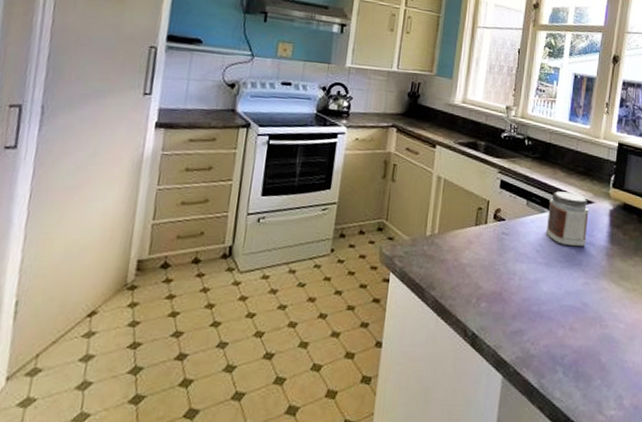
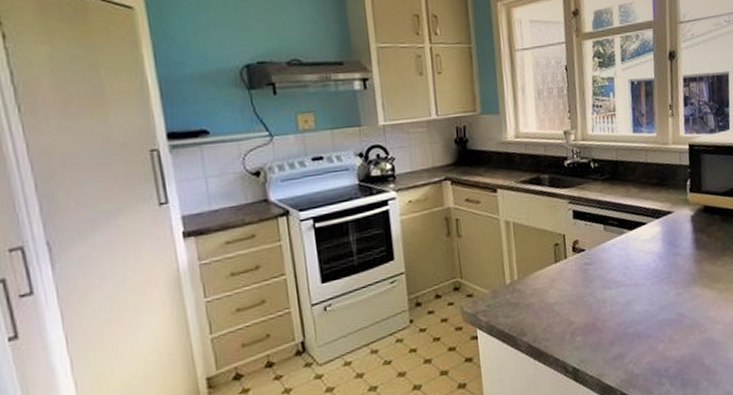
jar: present [545,191,590,247] -> none [626,206,672,262]

